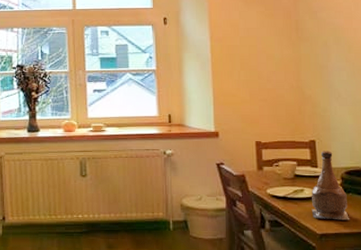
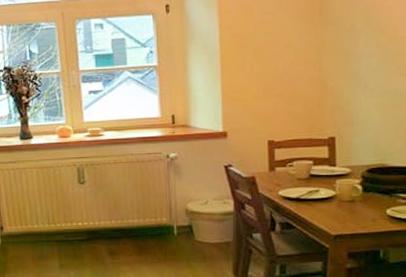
bottle: present [311,151,350,220] -> none [326,148,369,221]

